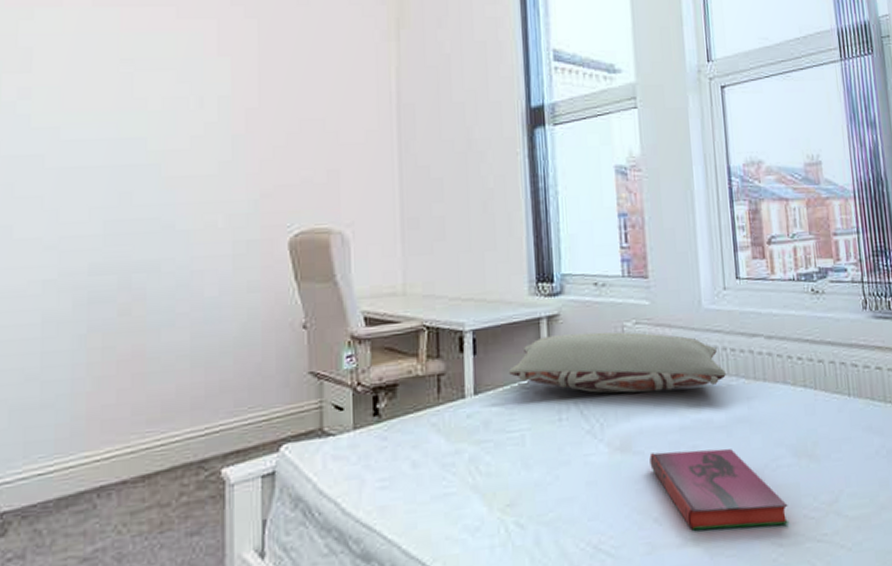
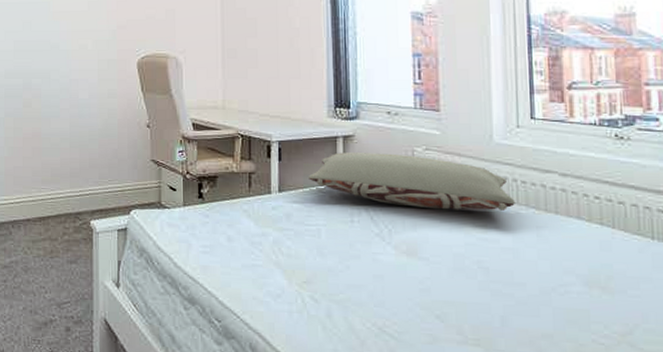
hardback book: present [649,448,790,531] -> none [434,261,576,345]

